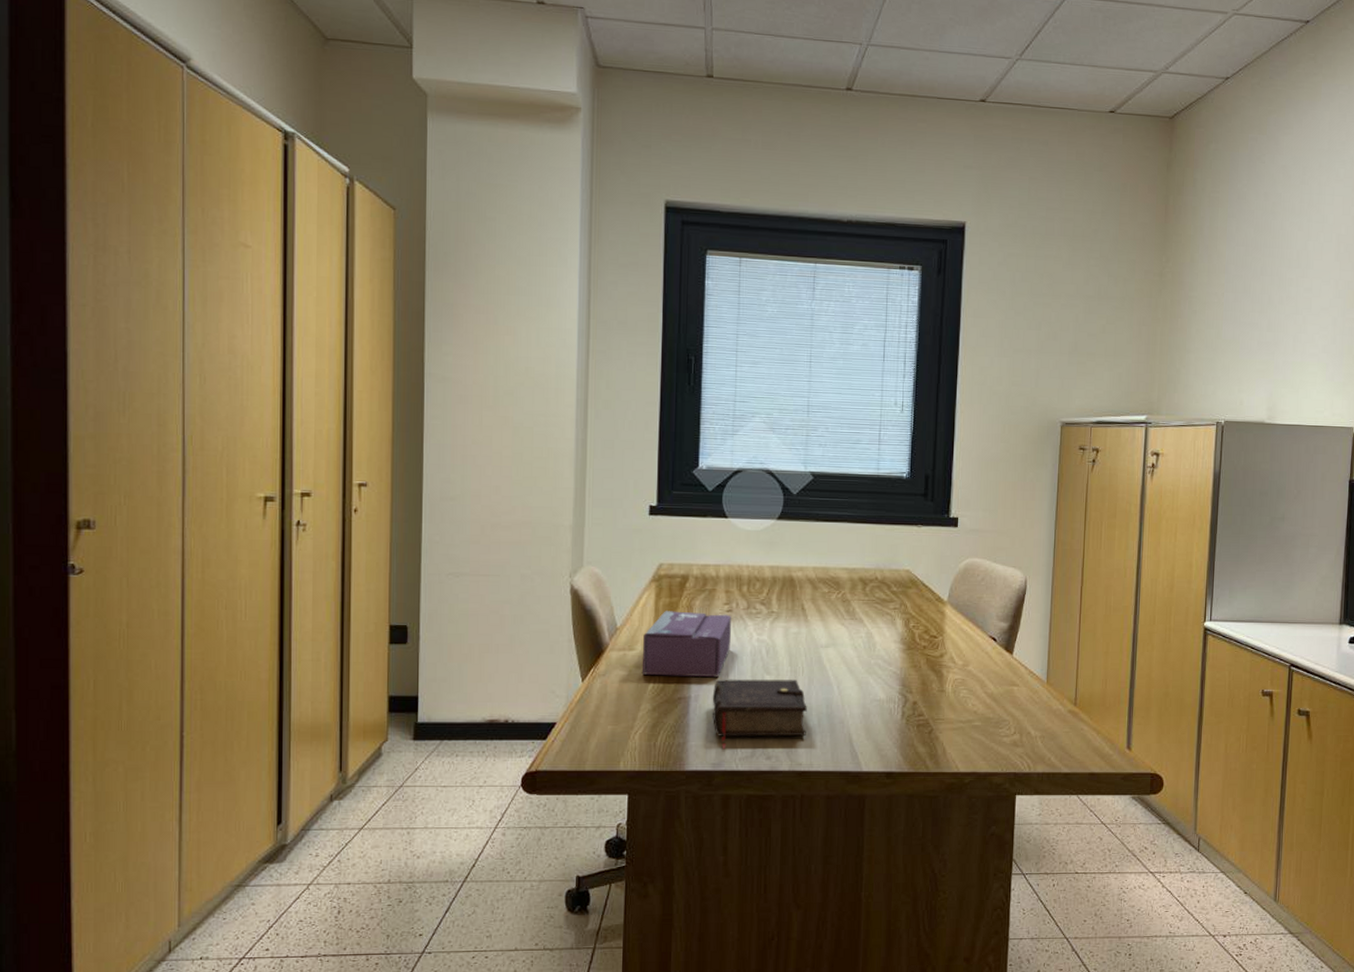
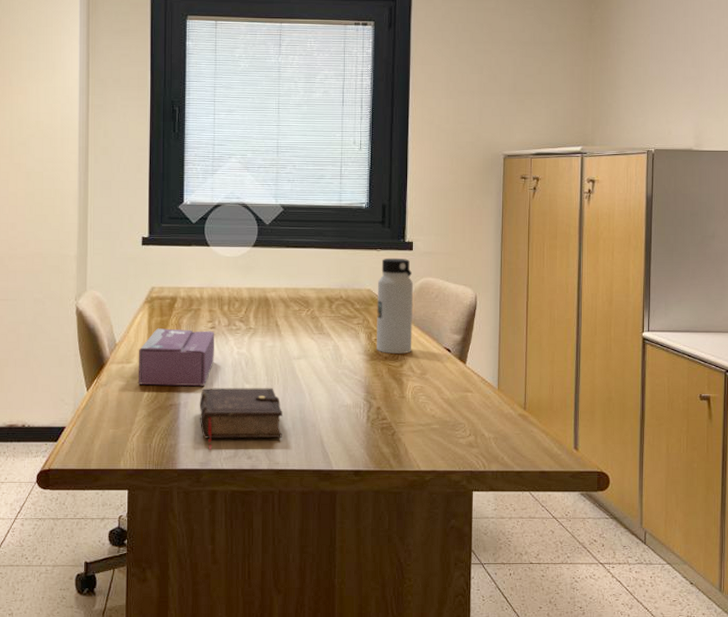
water bottle: none [914,535,958,642] -> present [376,258,414,353]

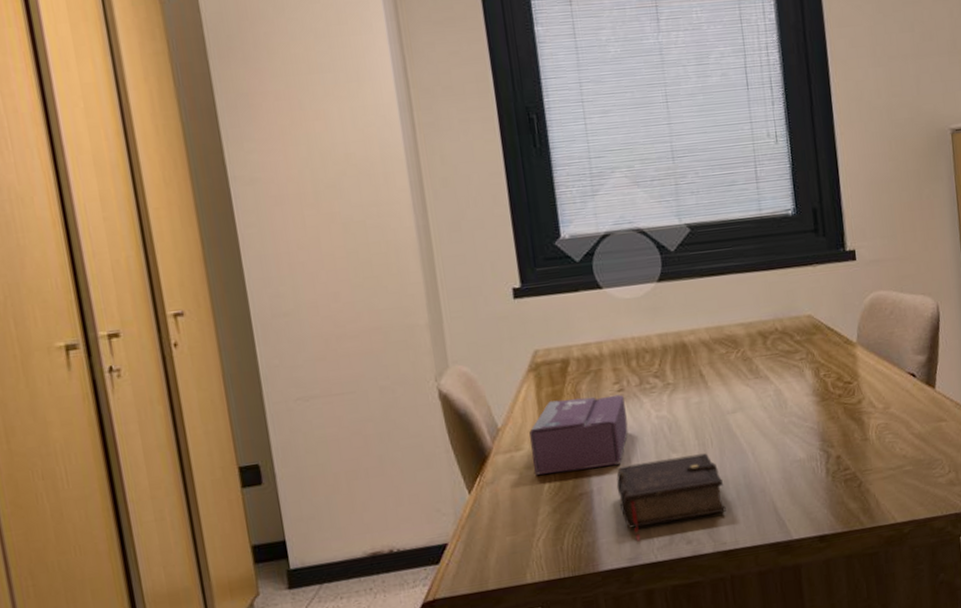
water bottle: present [376,258,414,353] -> none [819,271,870,390]

